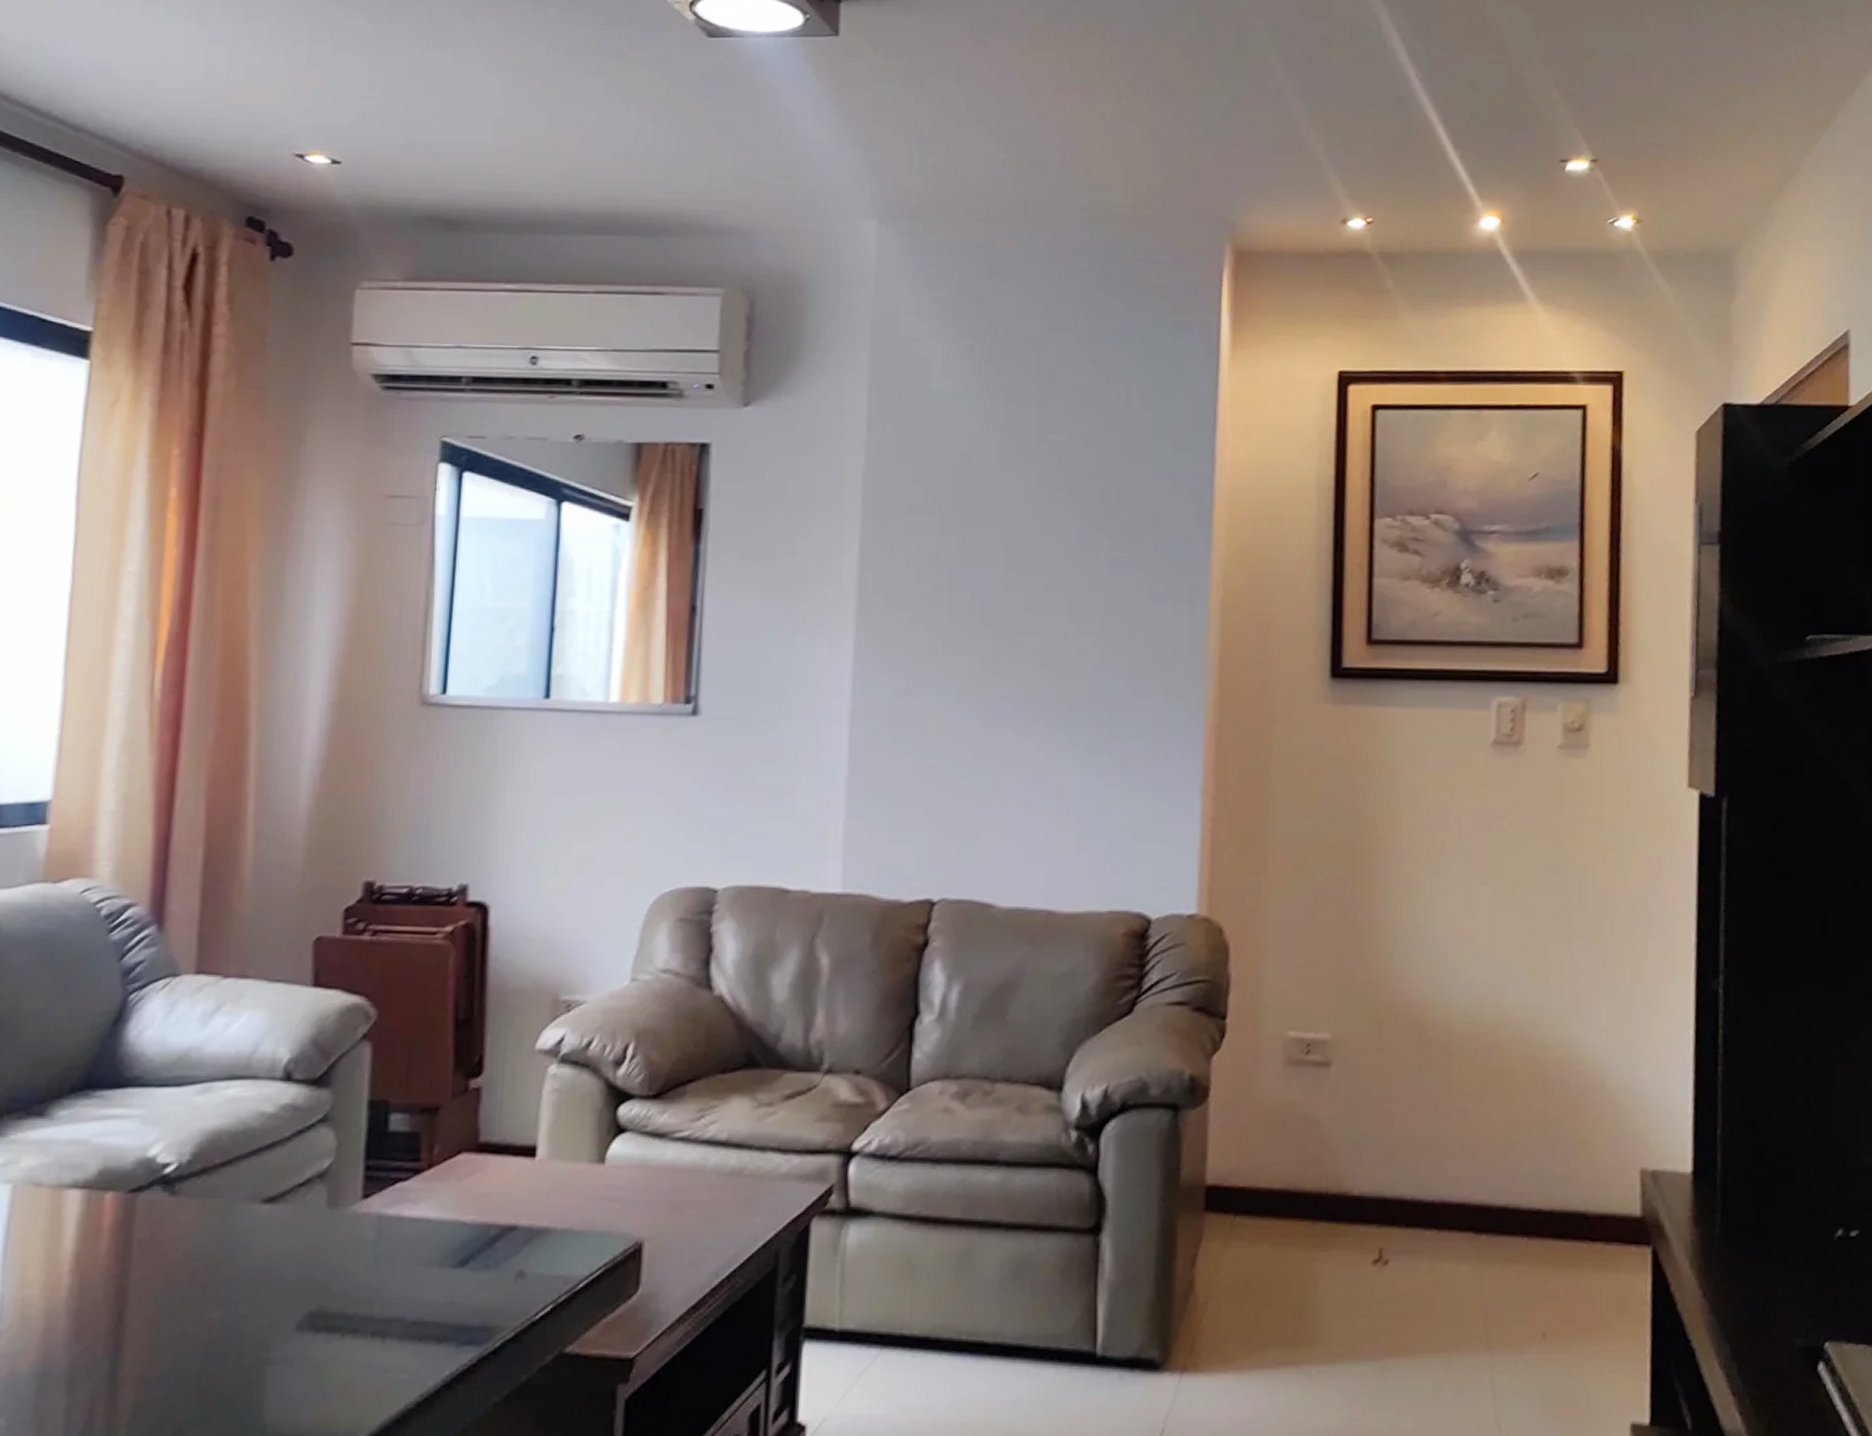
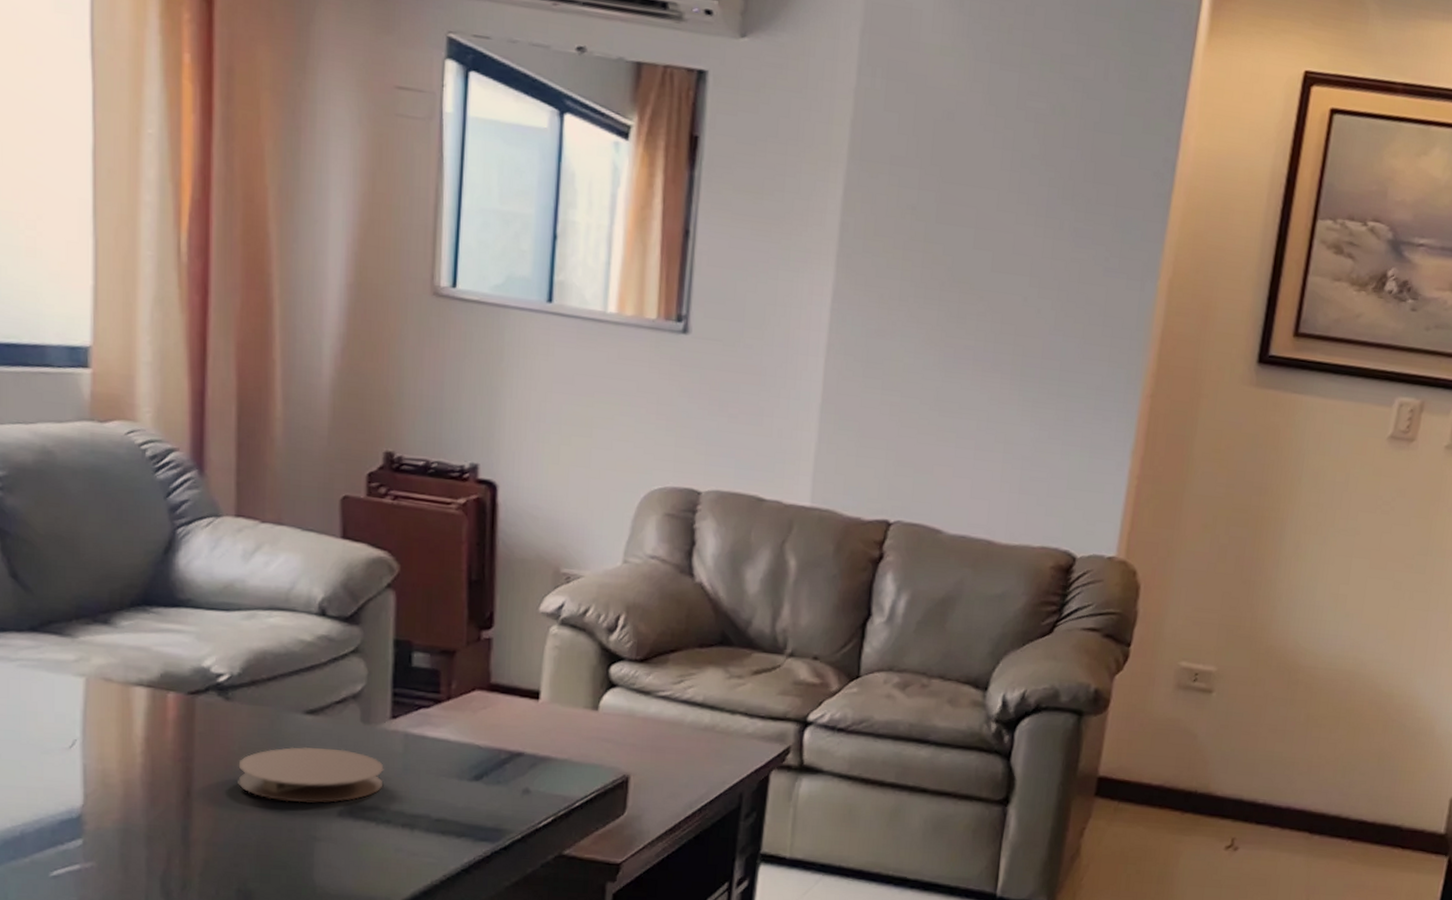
coaster: none [179,1243,353,1318] -> present [238,746,384,803]

